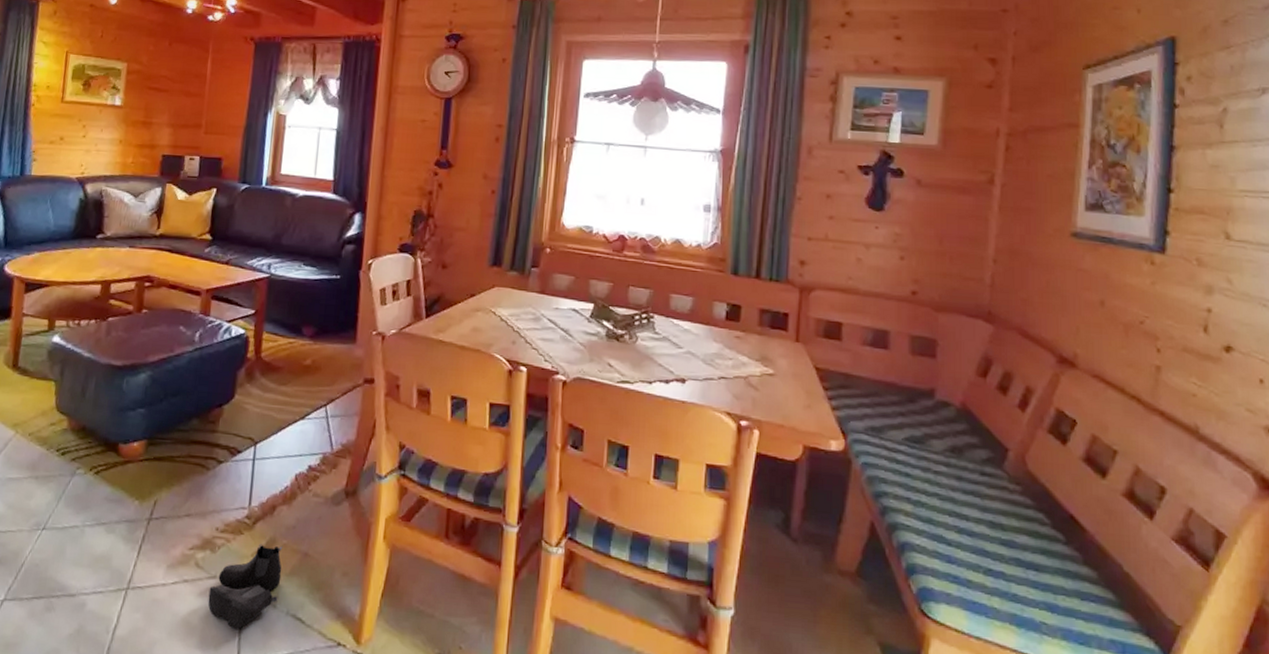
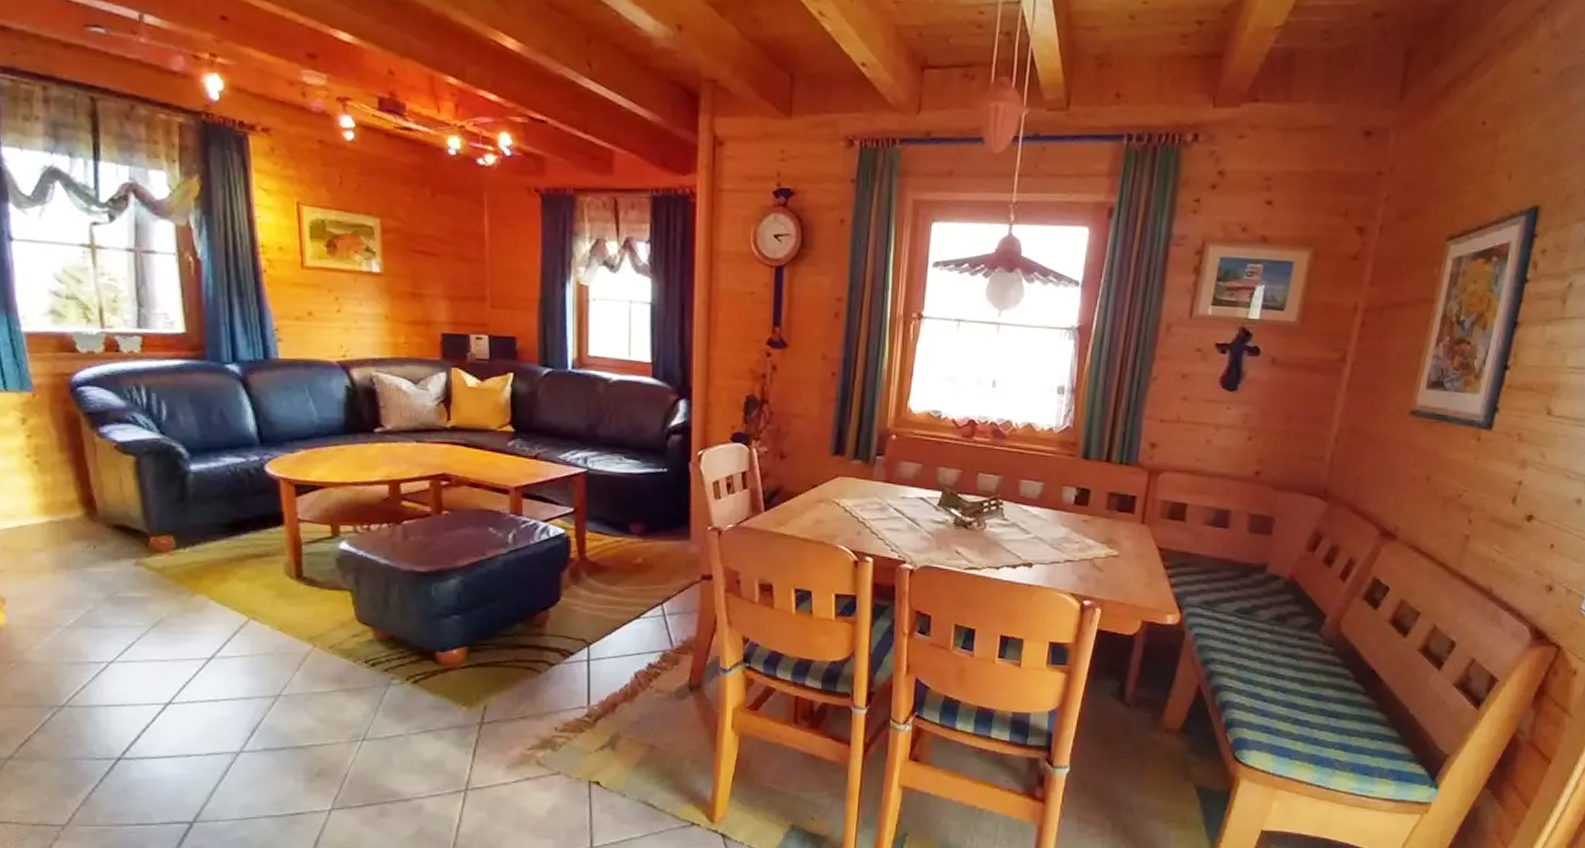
boots: present [208,543,283,629] -> none [554,740,629,818]

